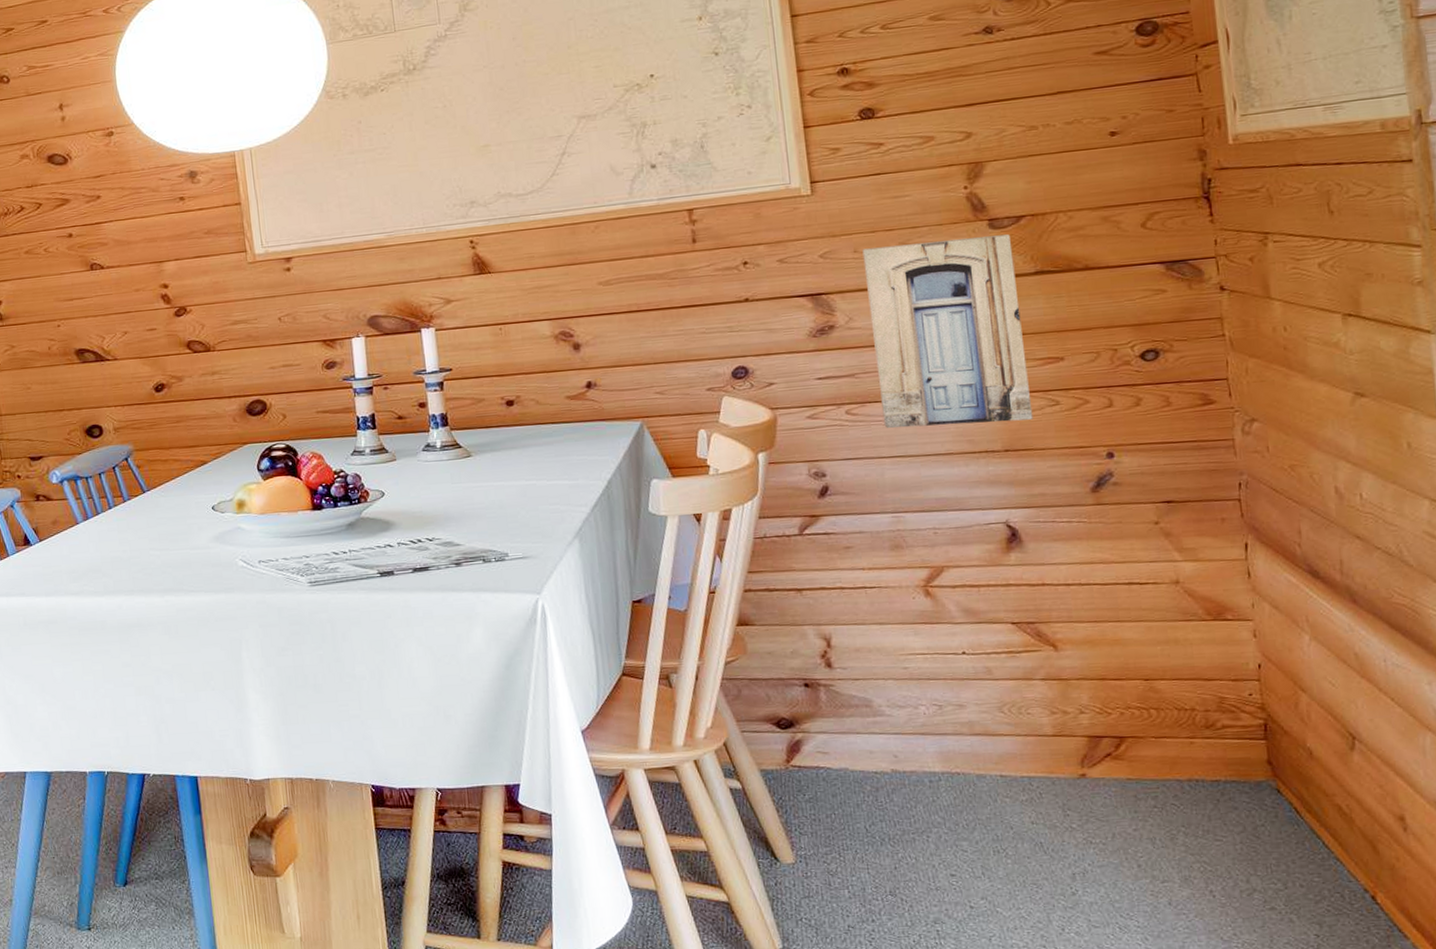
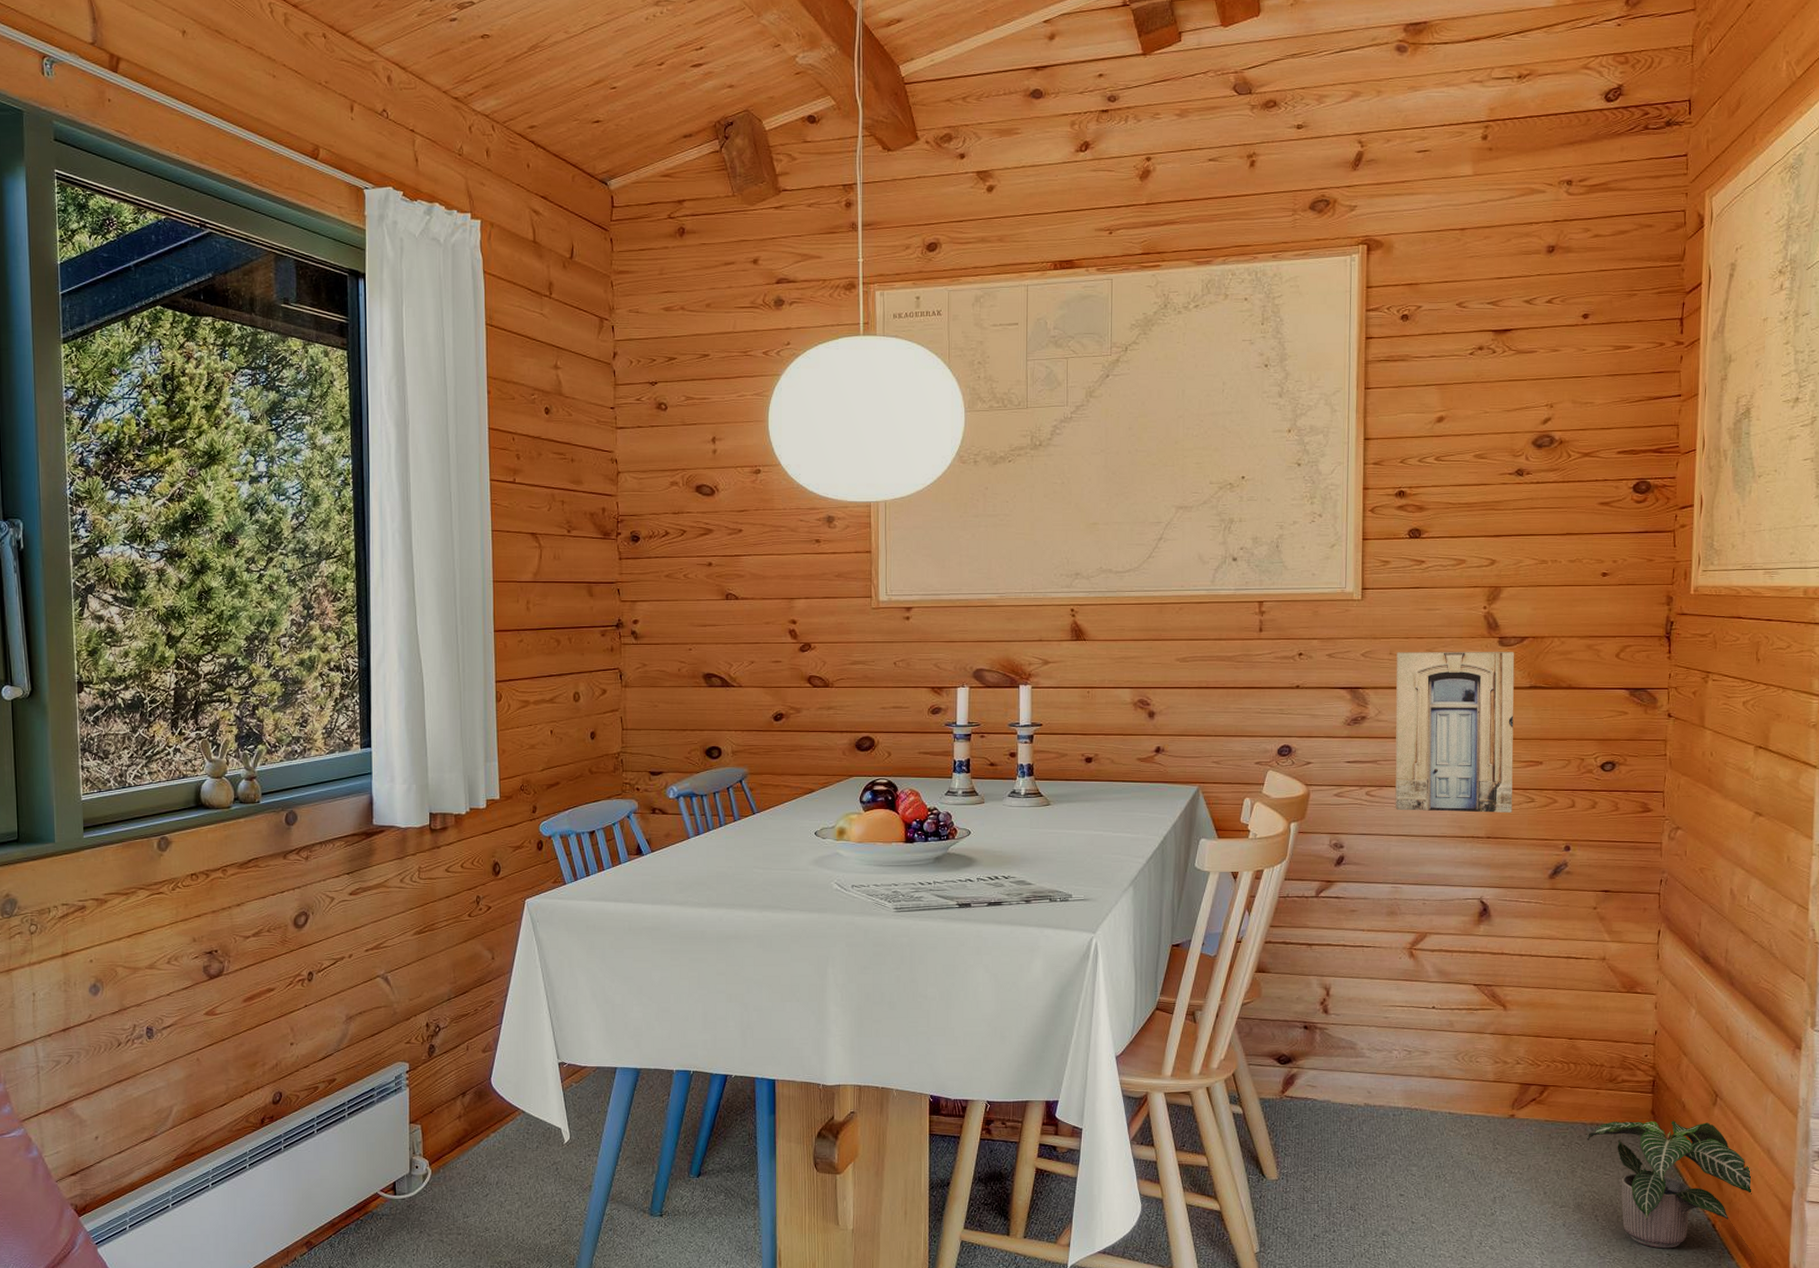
potted plant: none [1185,771,1421,928] -> present [1587,1121,1752,1249]

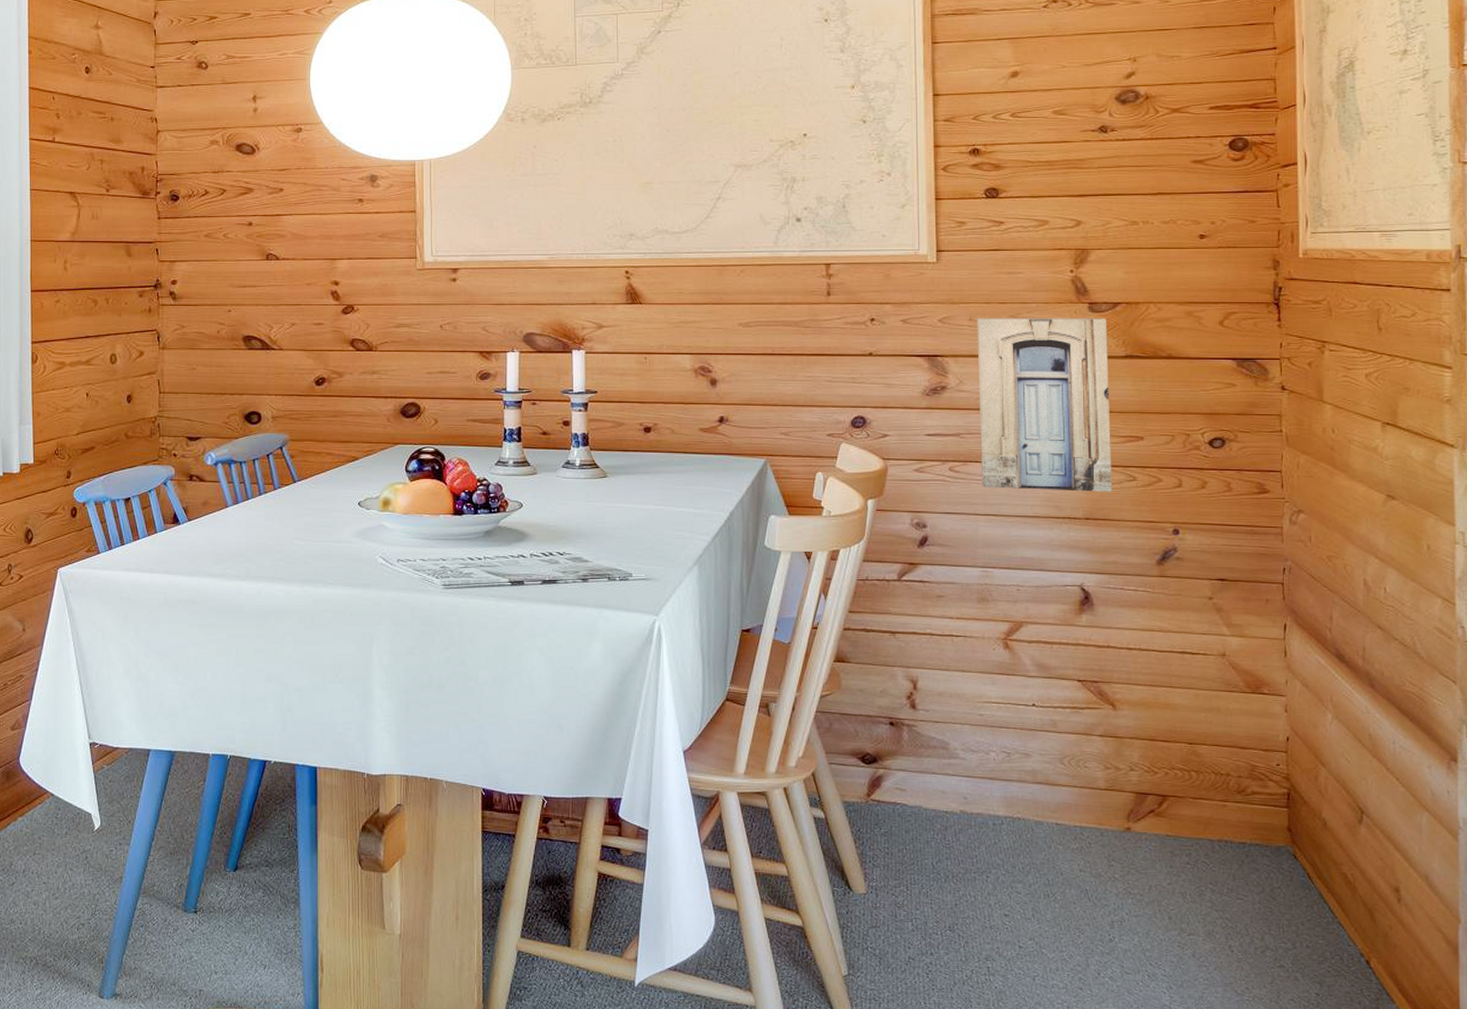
potted plant: present [1587,1121,1752,1249] -> none [1215,839,1411,987]

